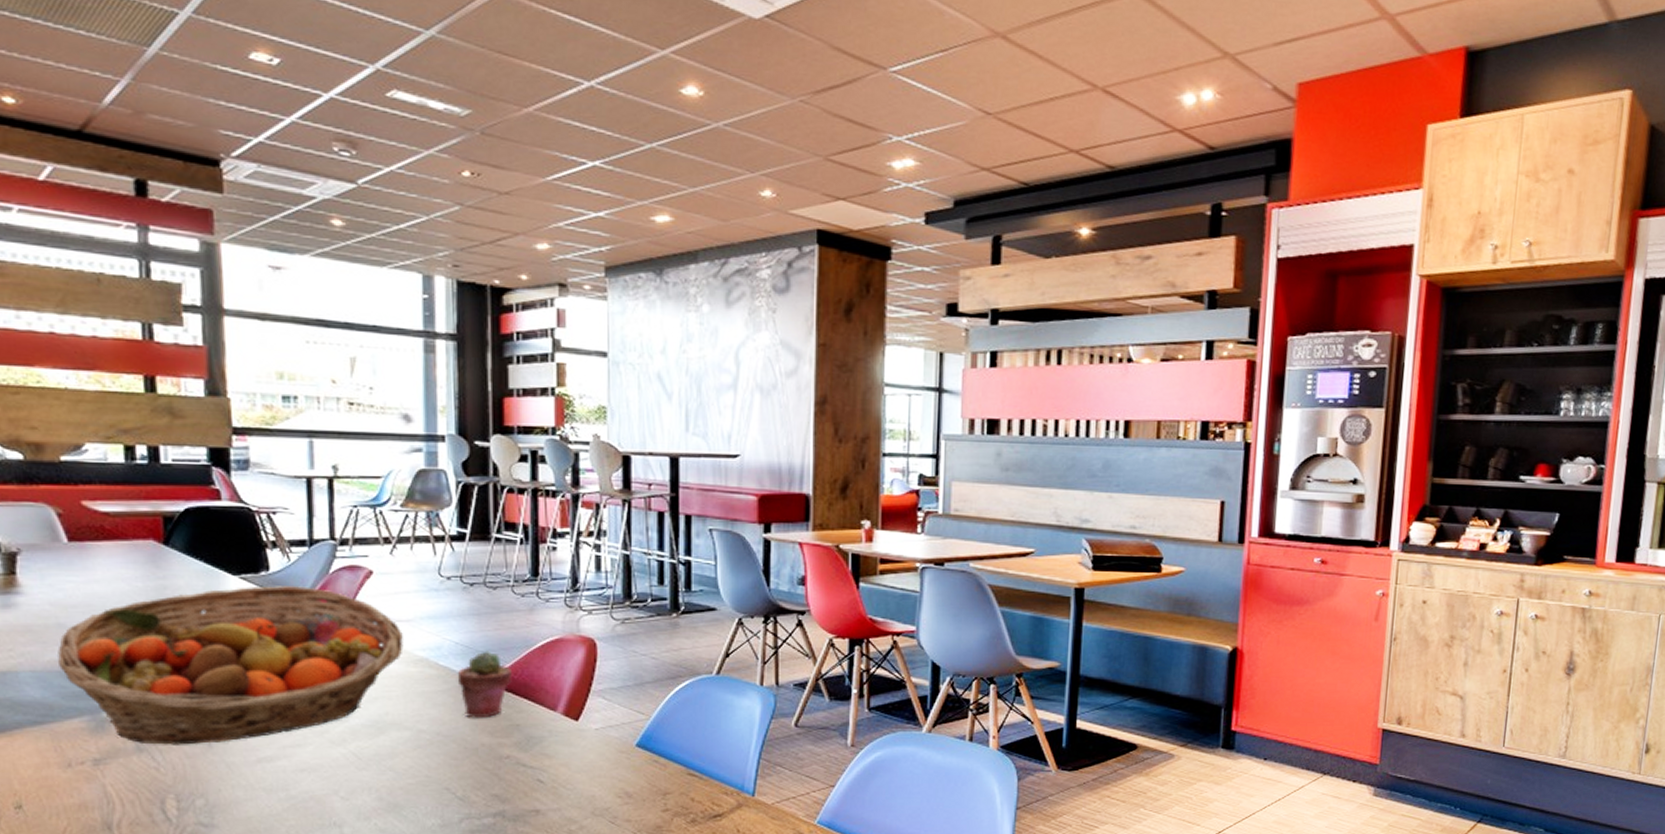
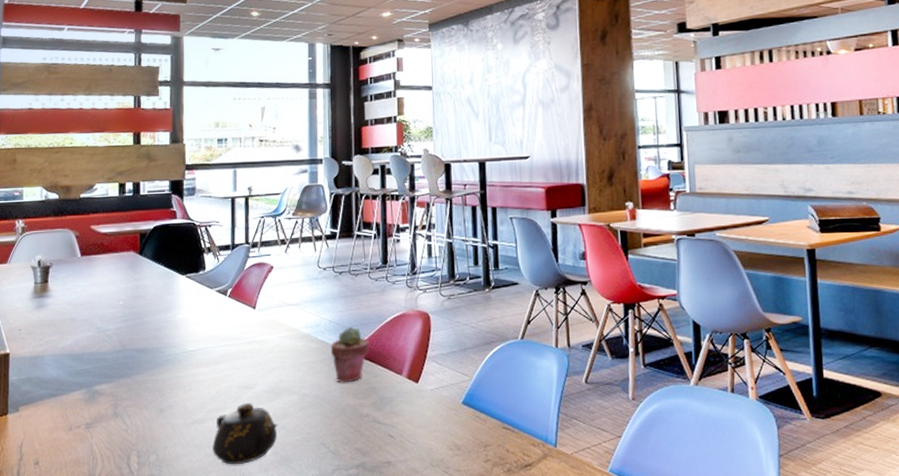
fruit basket: present [58,586,403,745] -> none [69,281,293,411]
teapot: none [287,739,384,812] -> present [212,403,279,465]

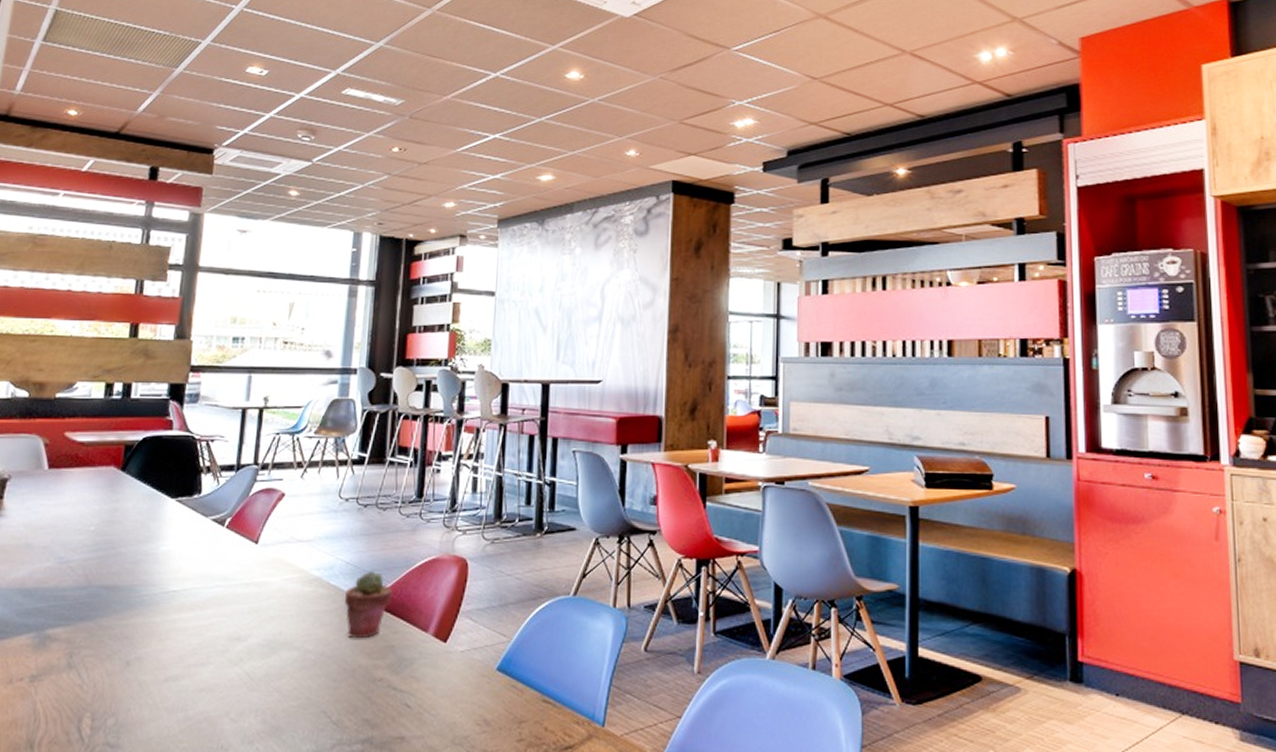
teapot: present [212,403,279,465] -> none [185,658,272,734]

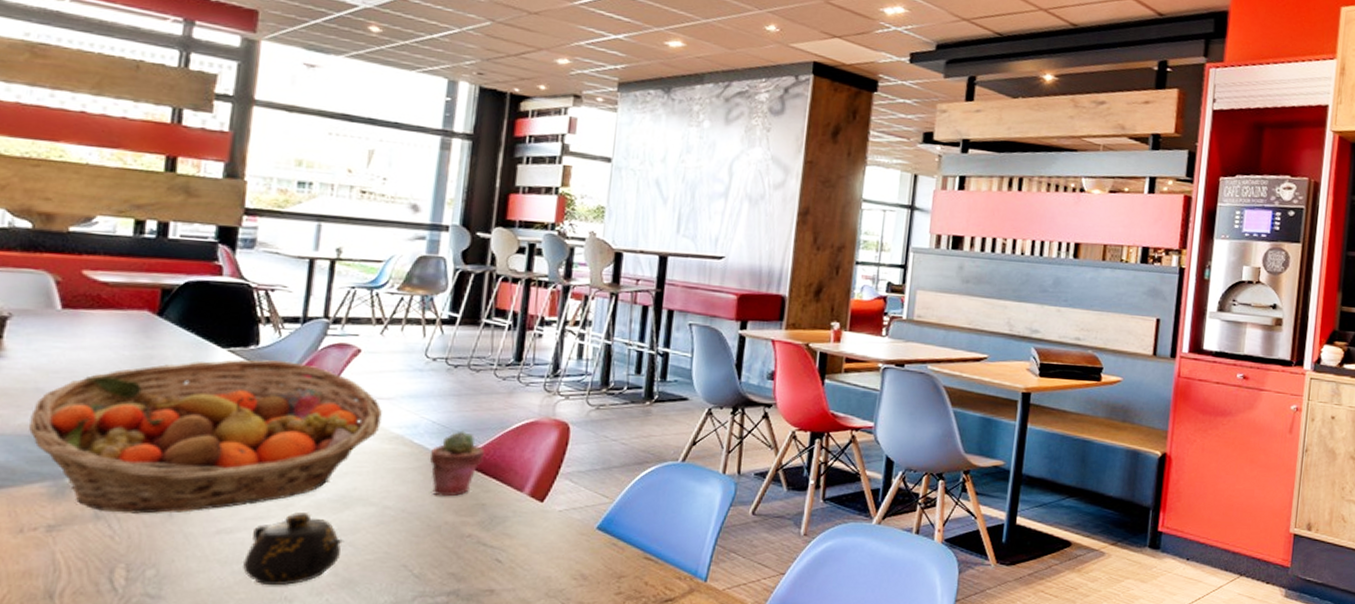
fruit basket: none [20,508,303,663] -> present [29,359,382,514]
teapot: none [185,658,272,734] -> present [242,512,344,586]

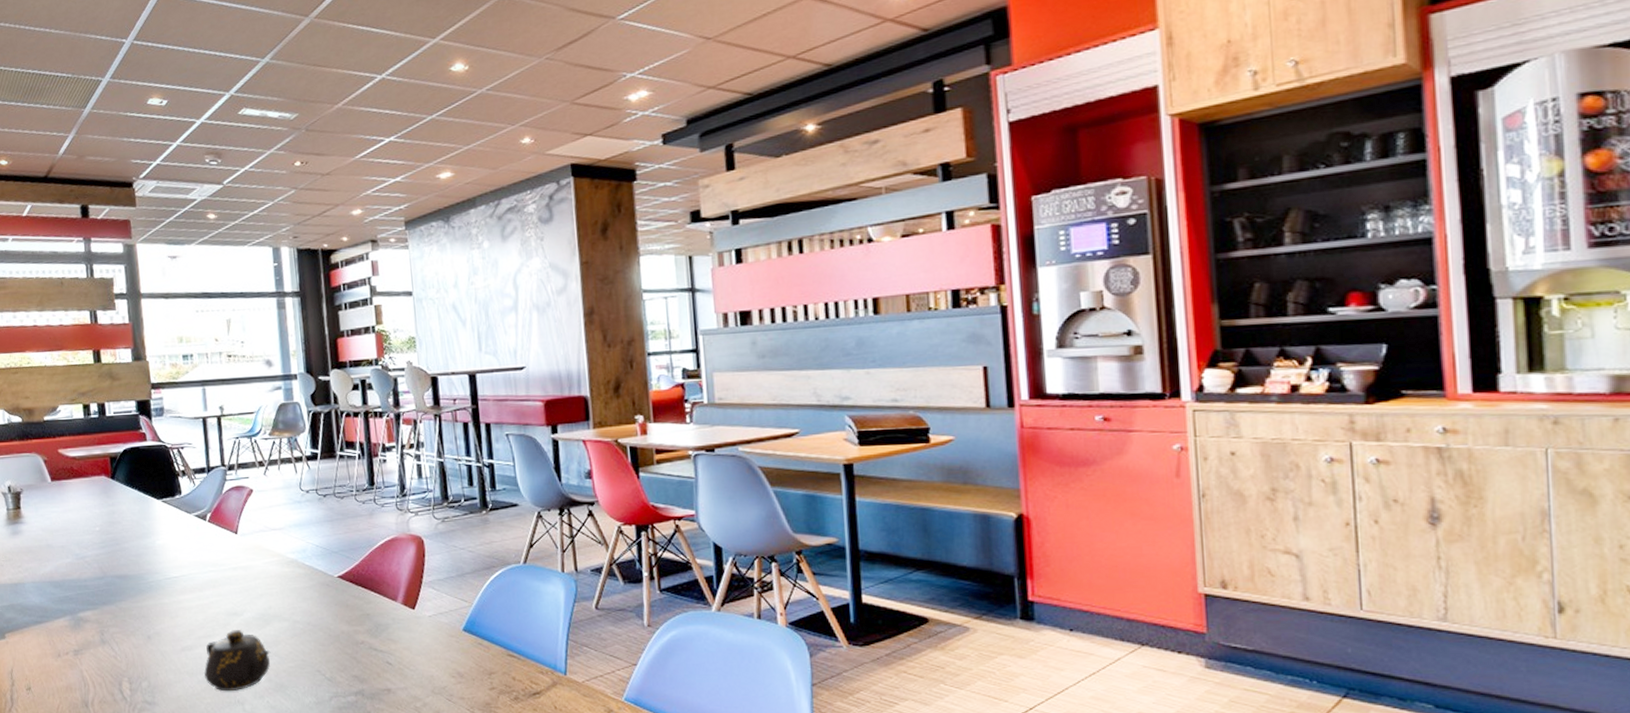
fruit basket: present [29,359,382,514] -> none [48,505,279,638]
potted succulent: present [429,430,484,497] -> none [319,551,361,610]

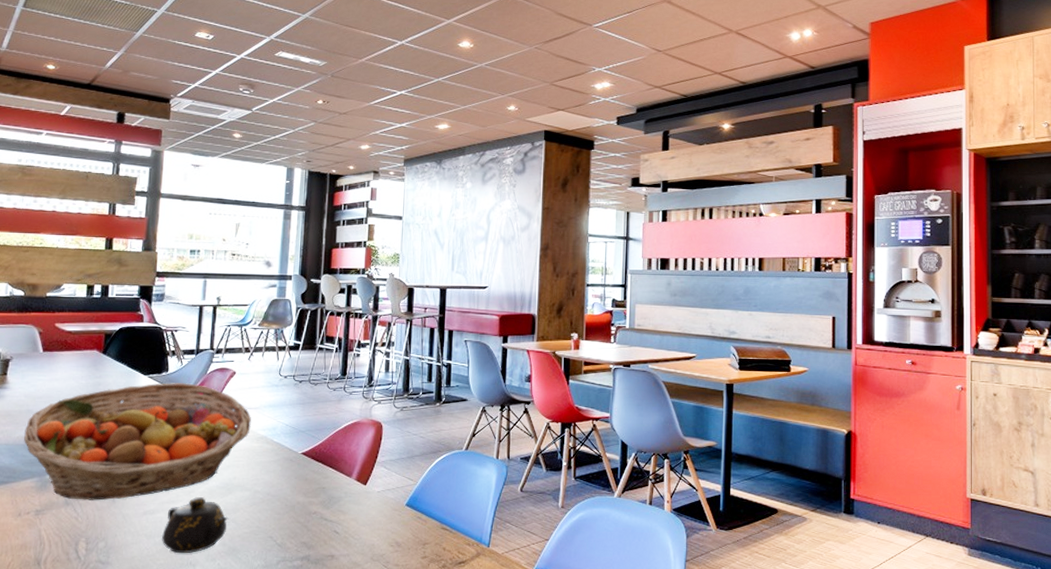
fruit basket: none [48,505,279,638] -> present [24,383,251,501]

